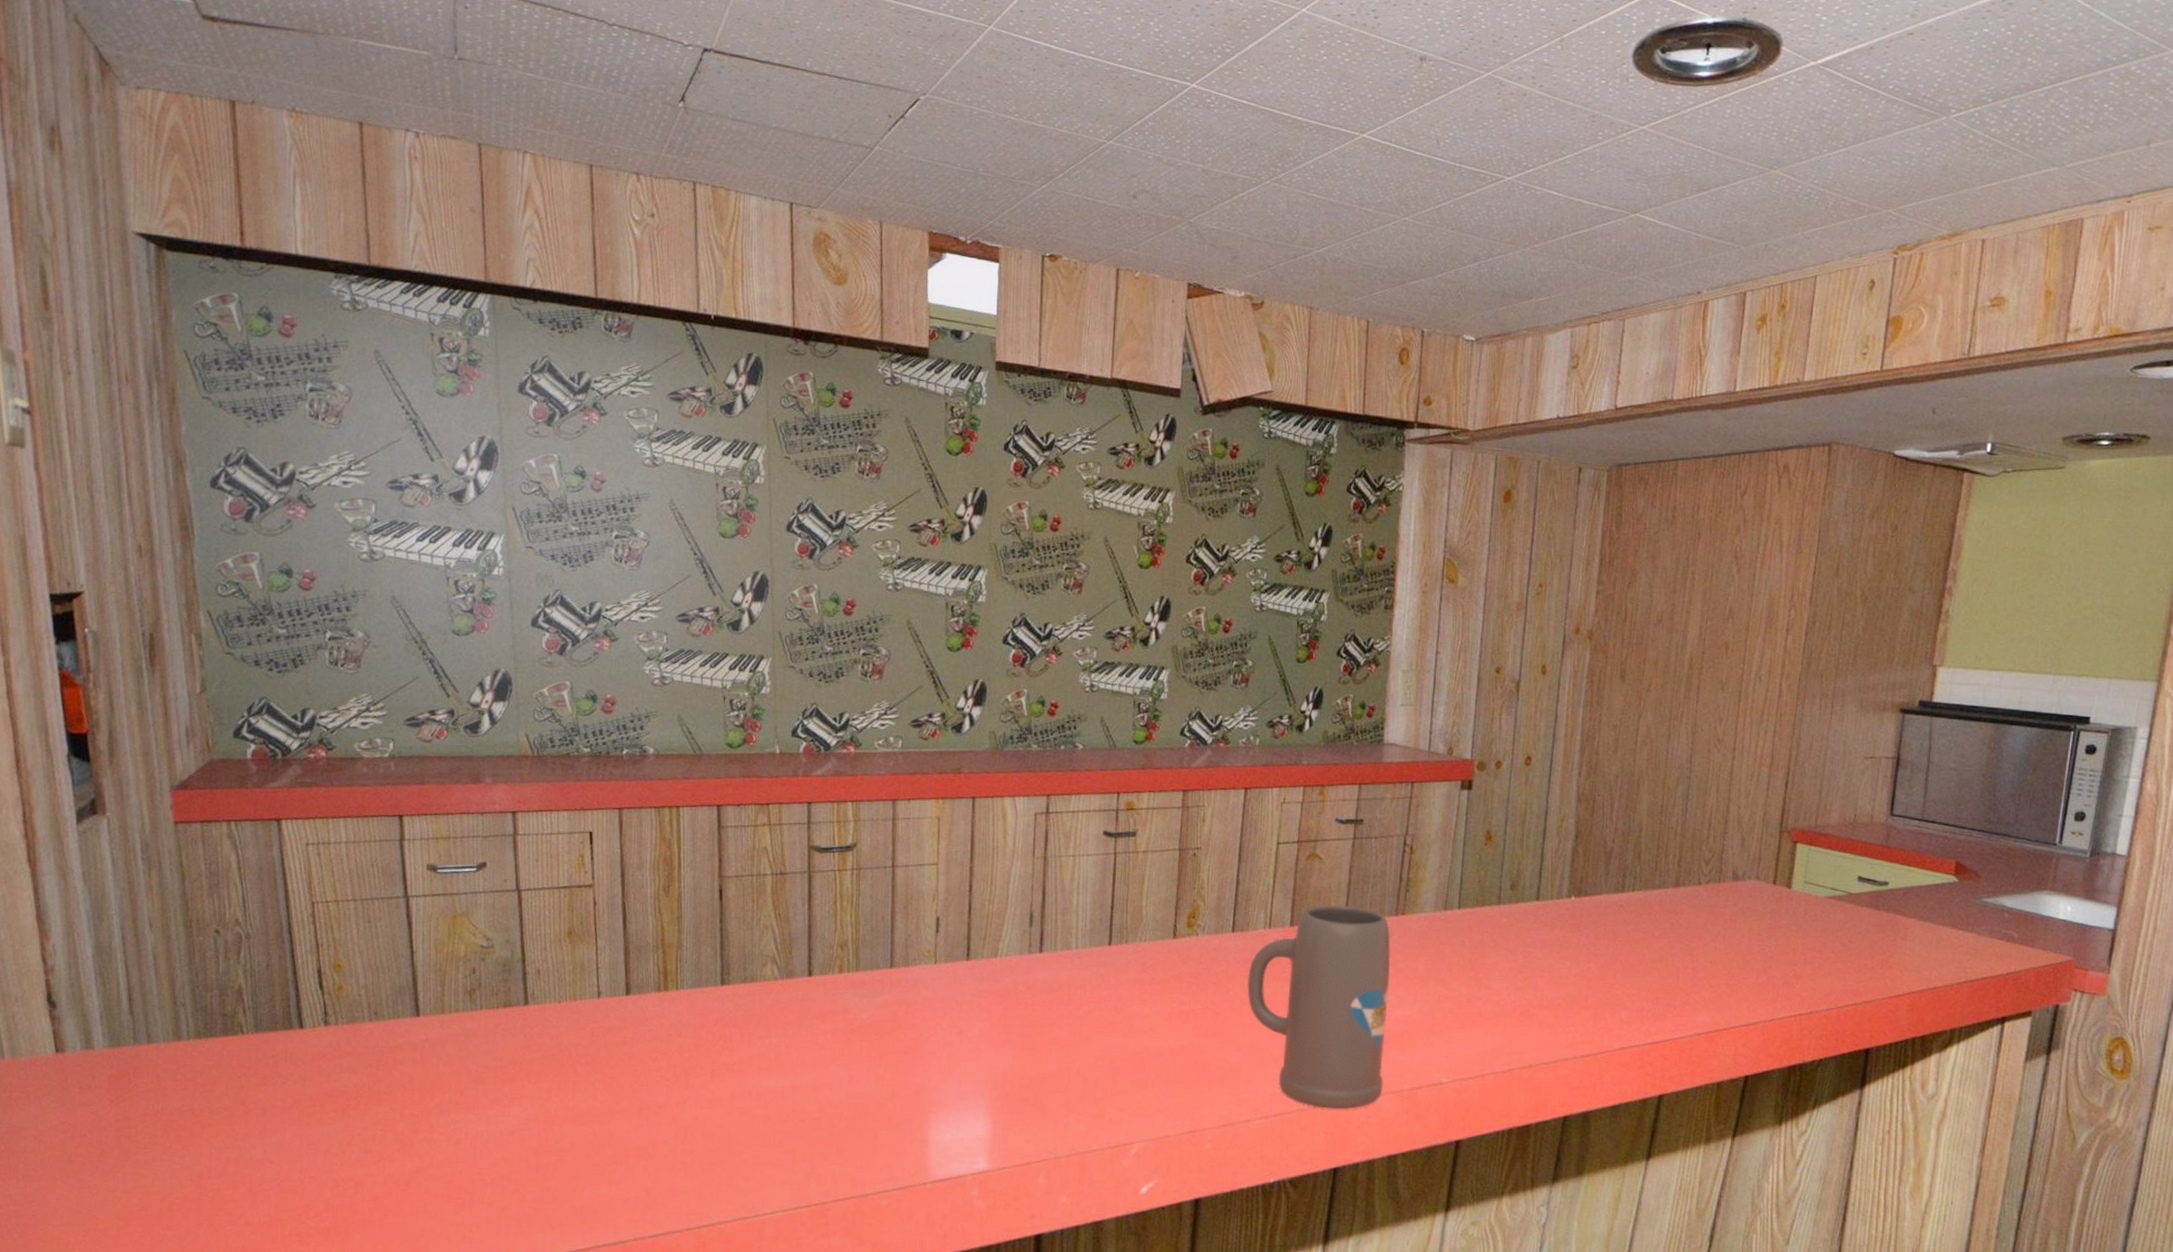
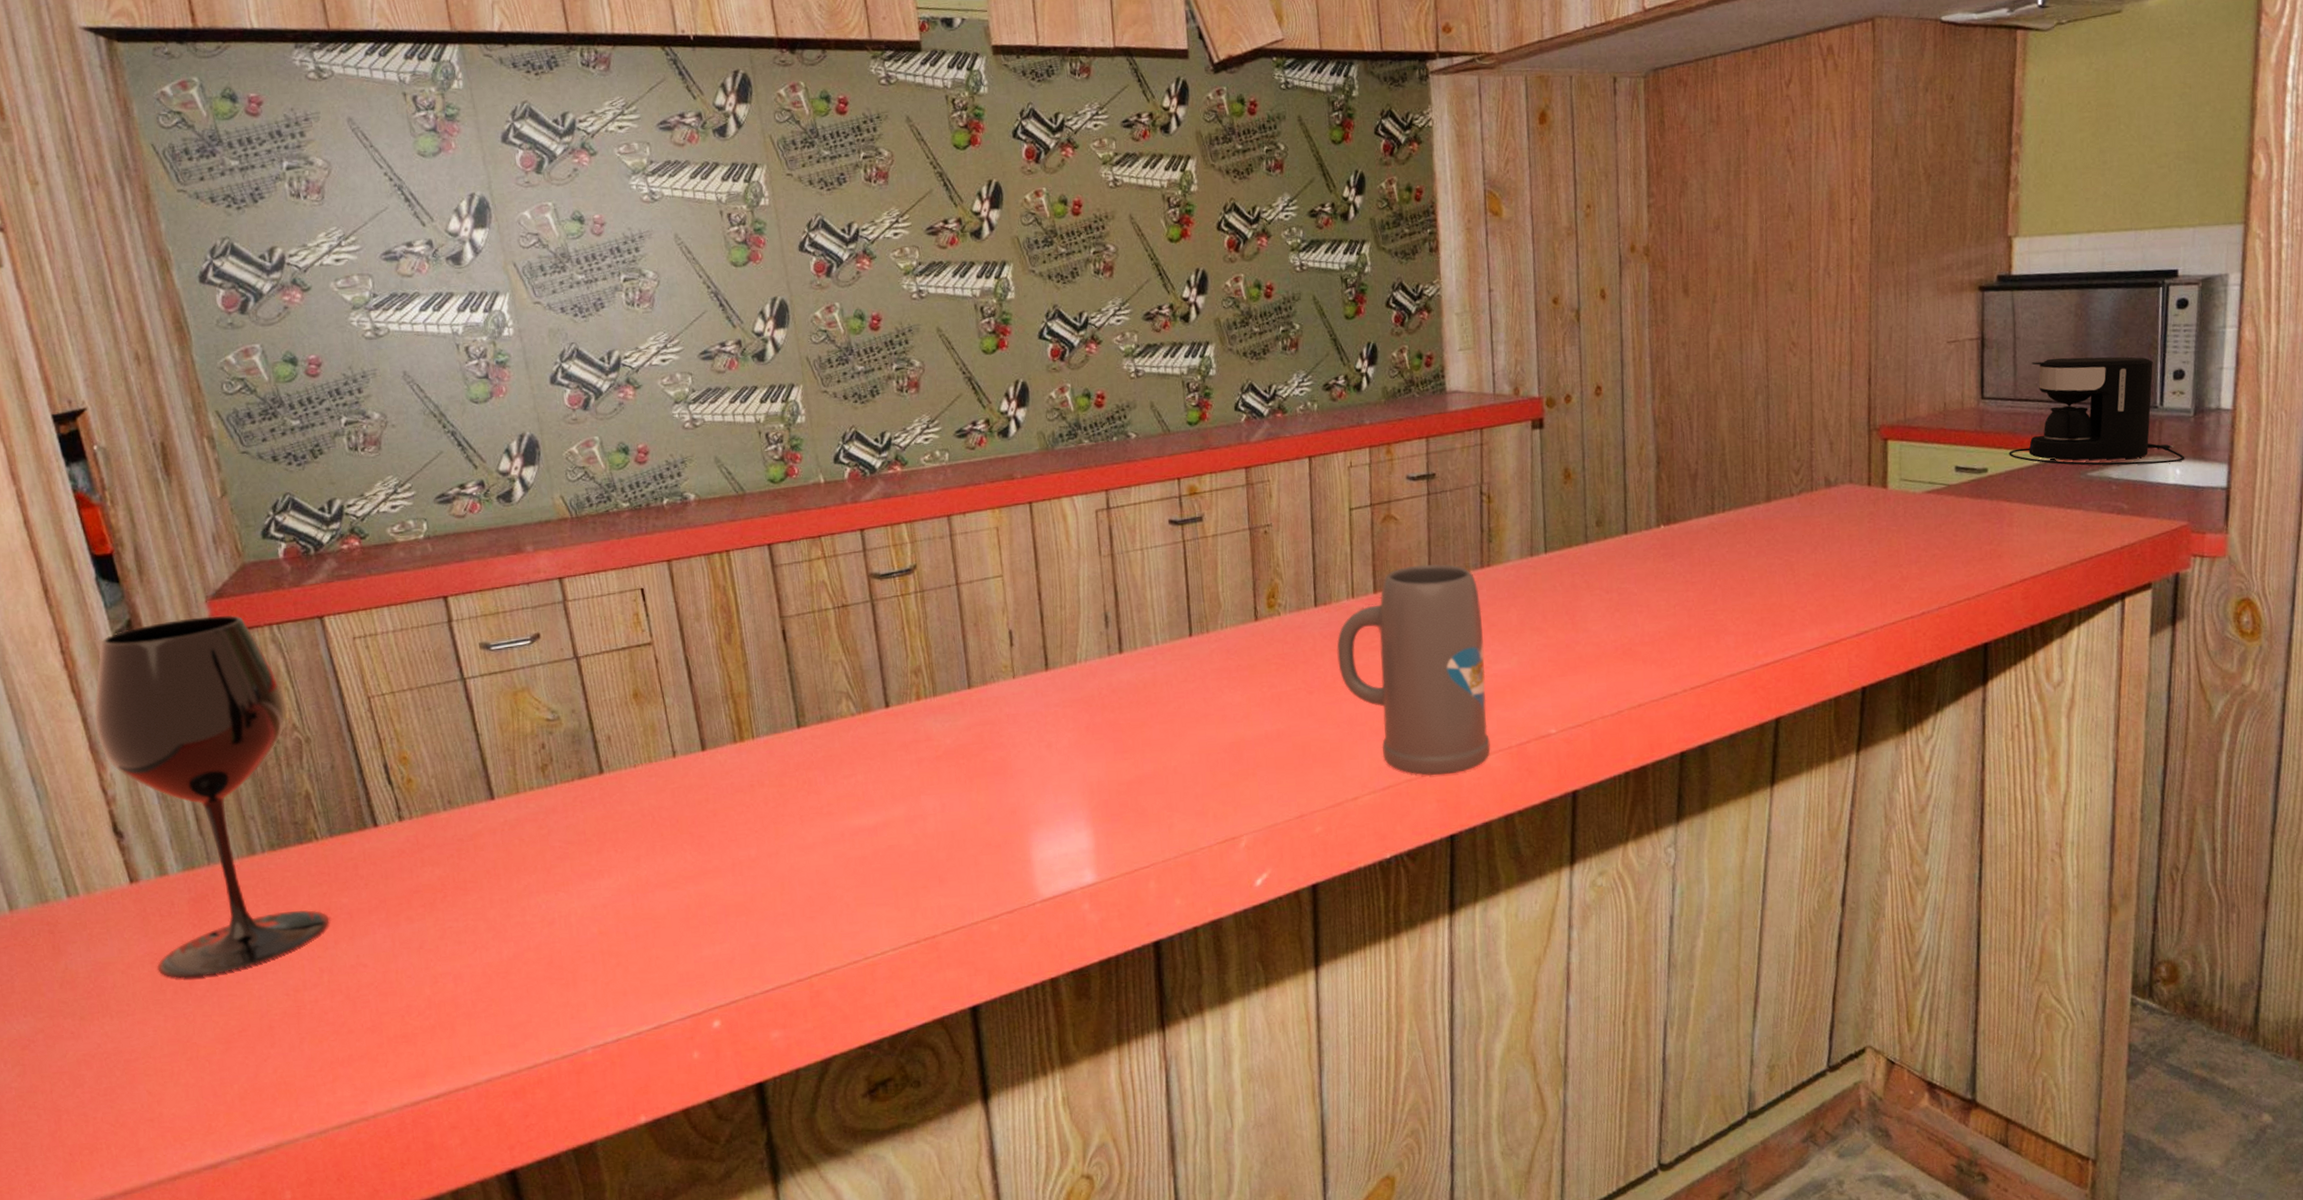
wineglass: none [44,805,243,1153] -> present [93,614,329,978]
coffee maker: none [1910,785,2077,900] -> present [2008,356,2185,466]

